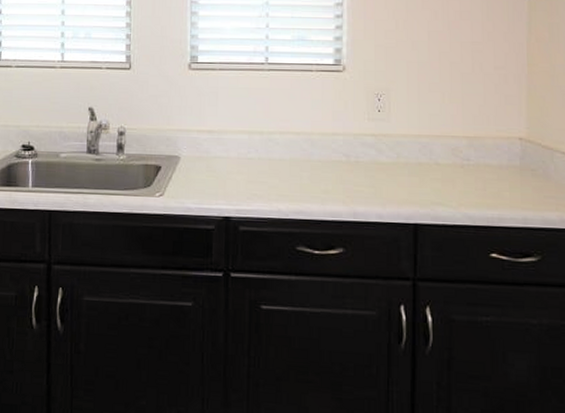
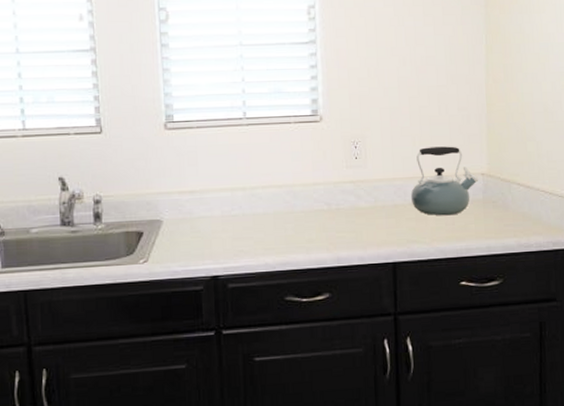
kettle: none [436,105,516,180] -> present [410,146,479,216]

